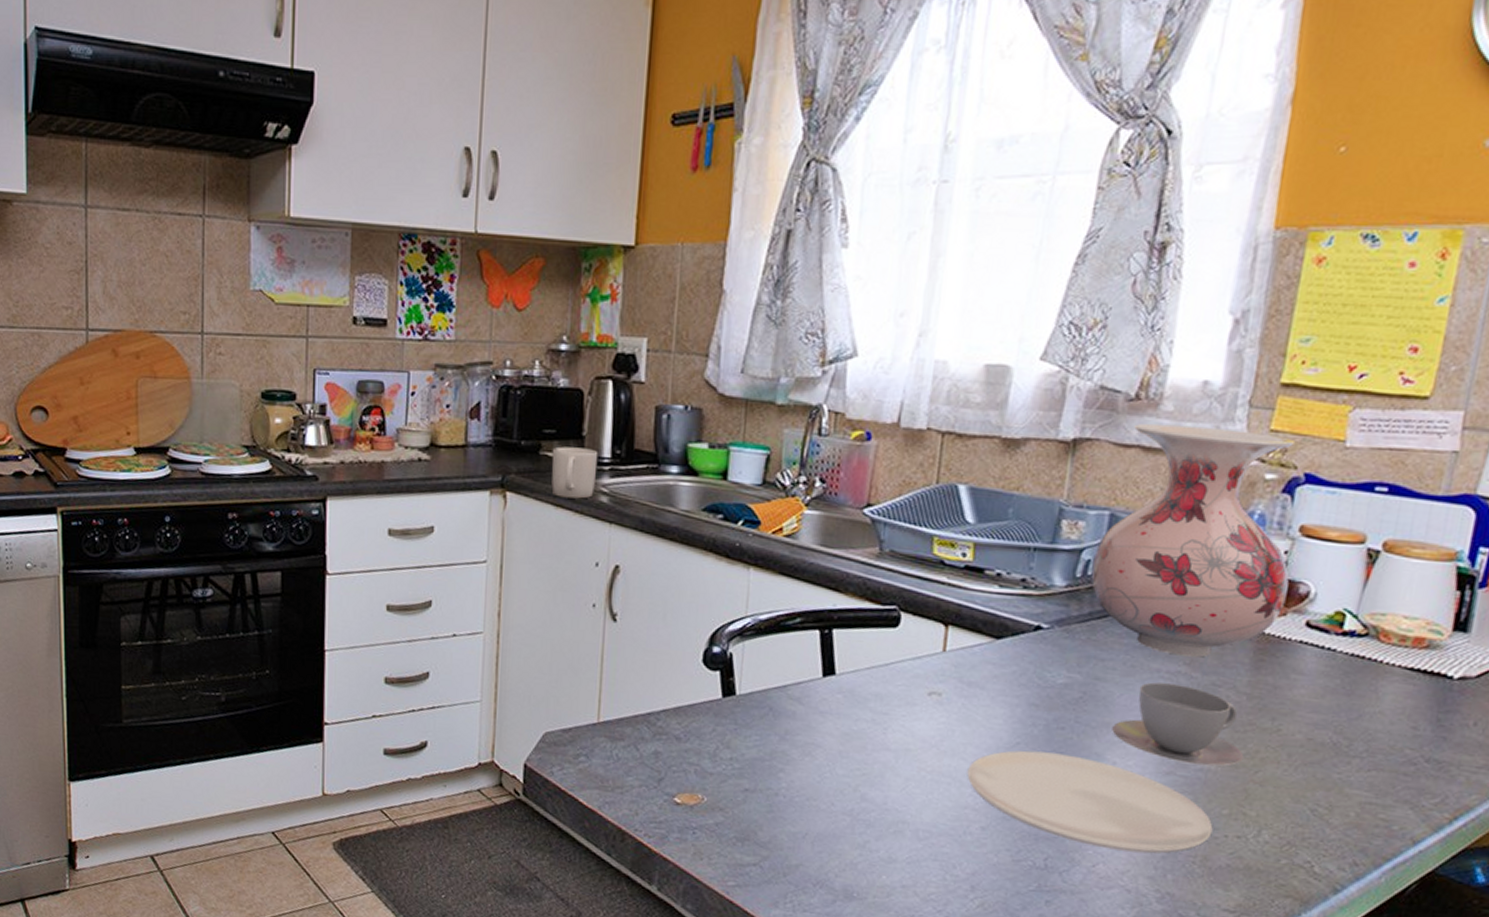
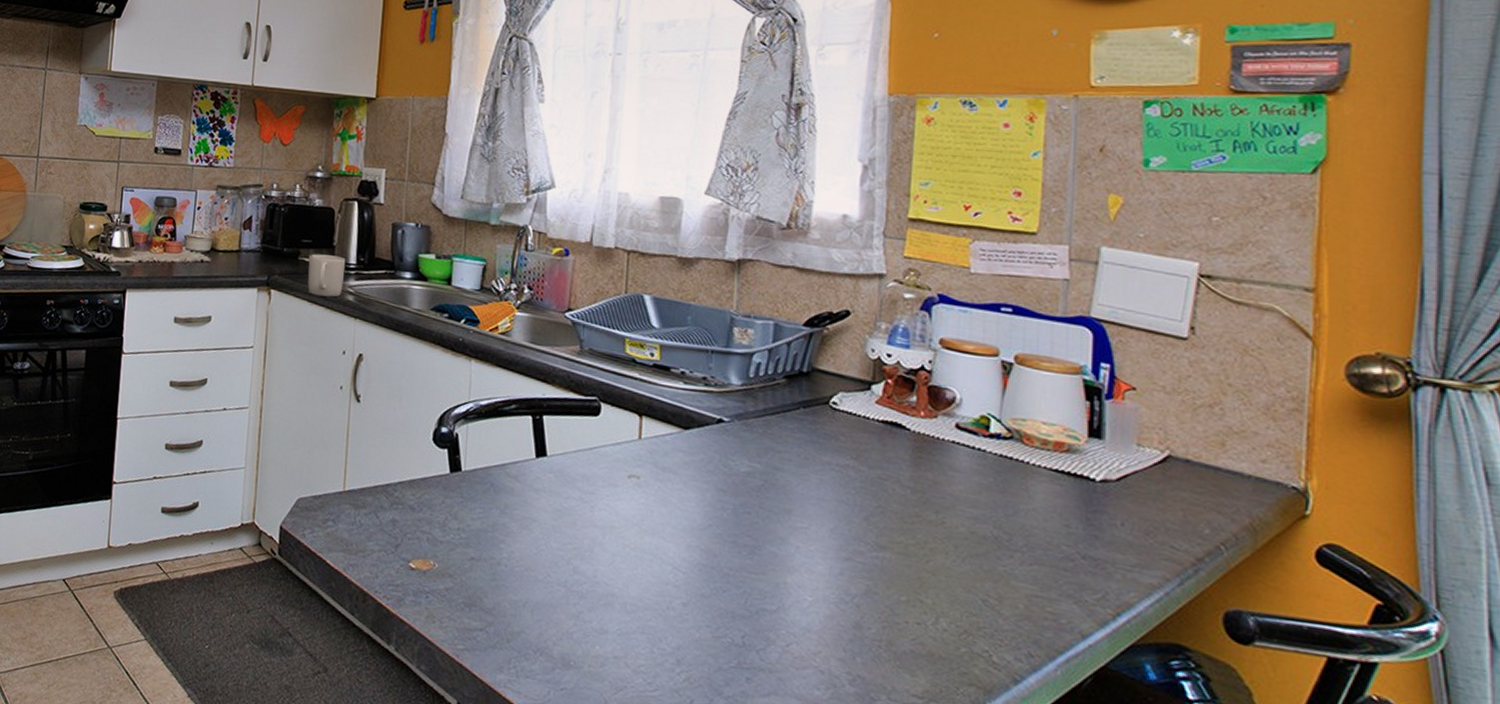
plate: present [967,750,1213,854] -> none [667,532,894,637]
vase: present [1090,423,1296,657] -> none [762,248,936,453]
teacup: present [1112,682,1244,767] -> none [793,474,915,555]

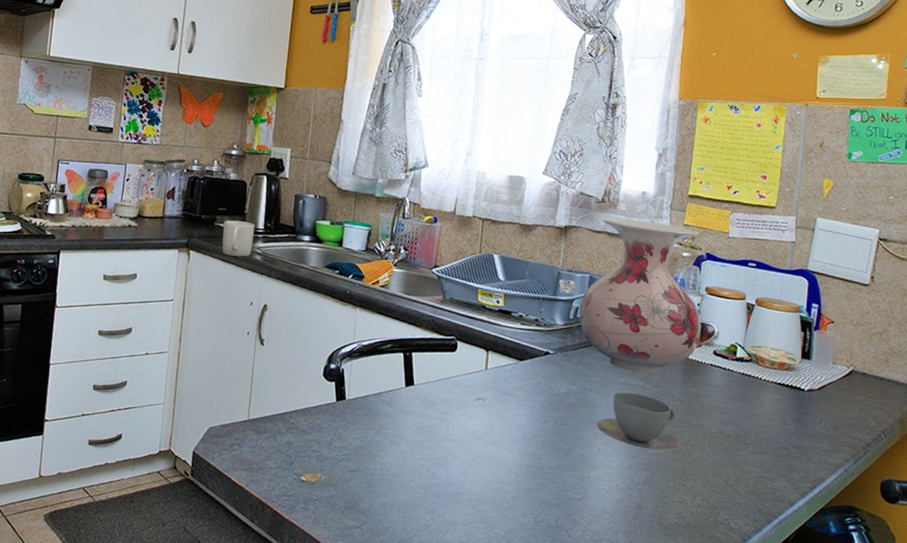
vase: none [762,248,936,453] -> present [579,217,702,375]
teacup: none [793,474,915,555] -> present [597,392,681,452]

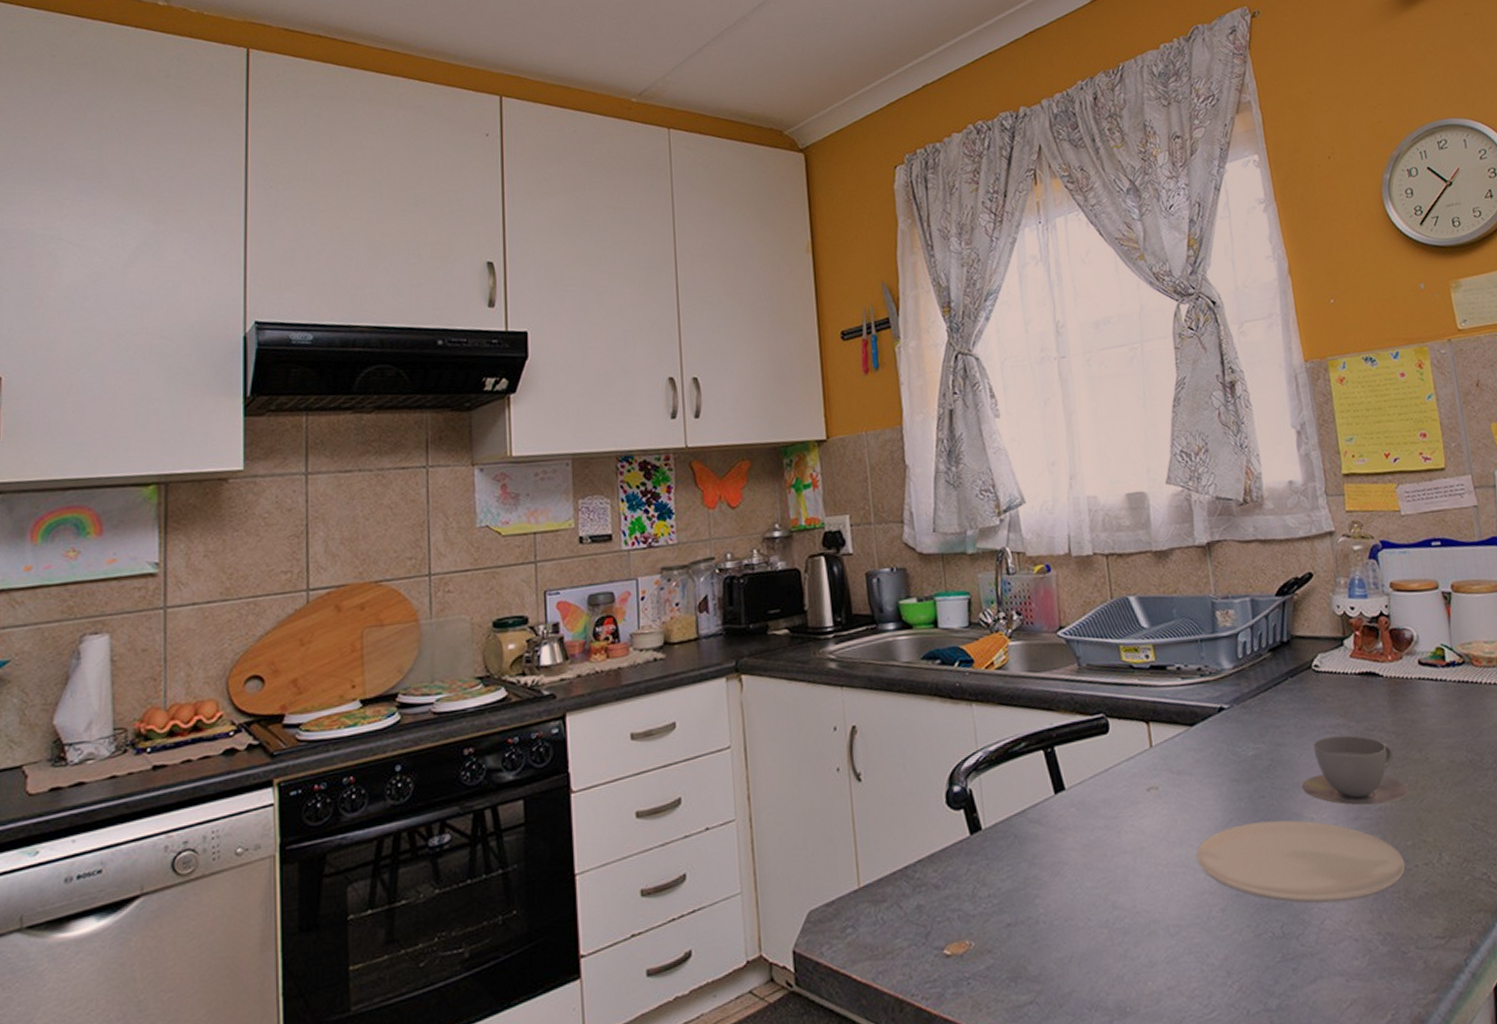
mug: present [222,220,255,257] -> none [779,620,823,671]
plate: none [503,440,665,515] -> present [1196,820,1406,904]
vase: present [579,217,702,375] -> none [1247,514,1399,710]

